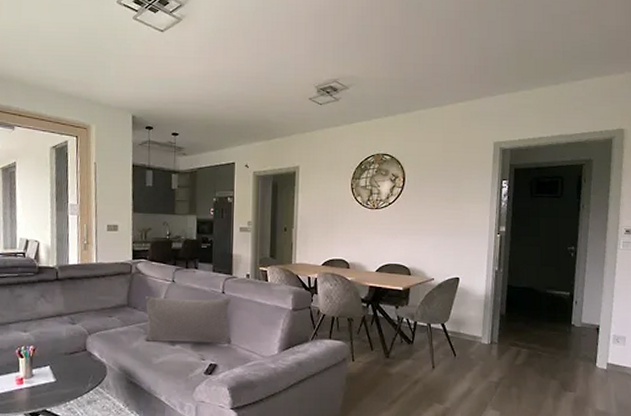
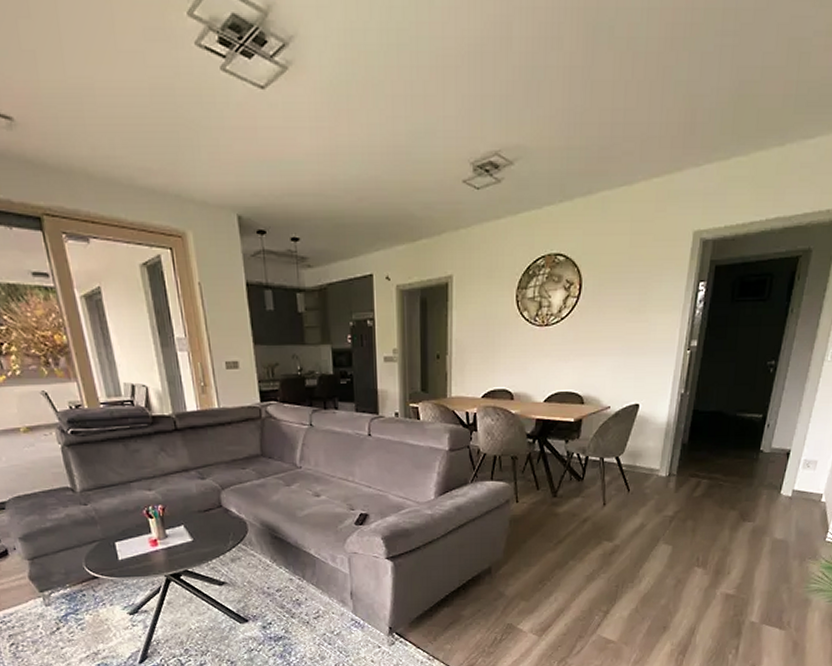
pillow: present [145,296,231,344] -> none [281,440,381,495]

